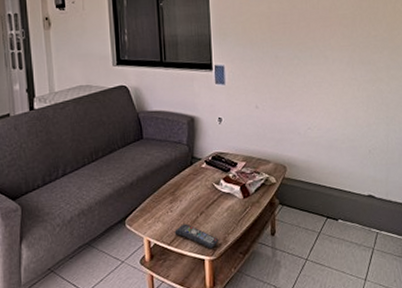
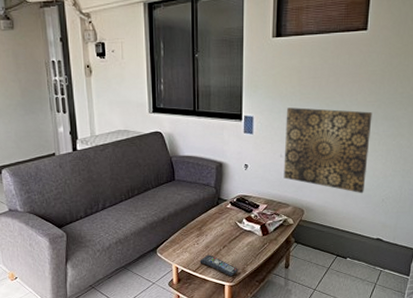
wall art: none [258,54,349,146] -> present [283,107,372,194]

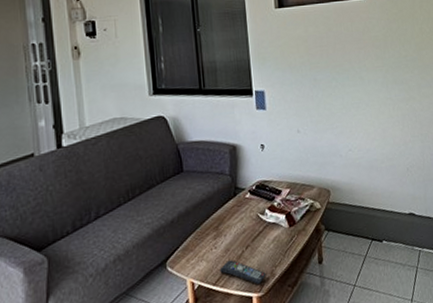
wall art: present [283,107,372,194] -> none [298,76,388,165]

